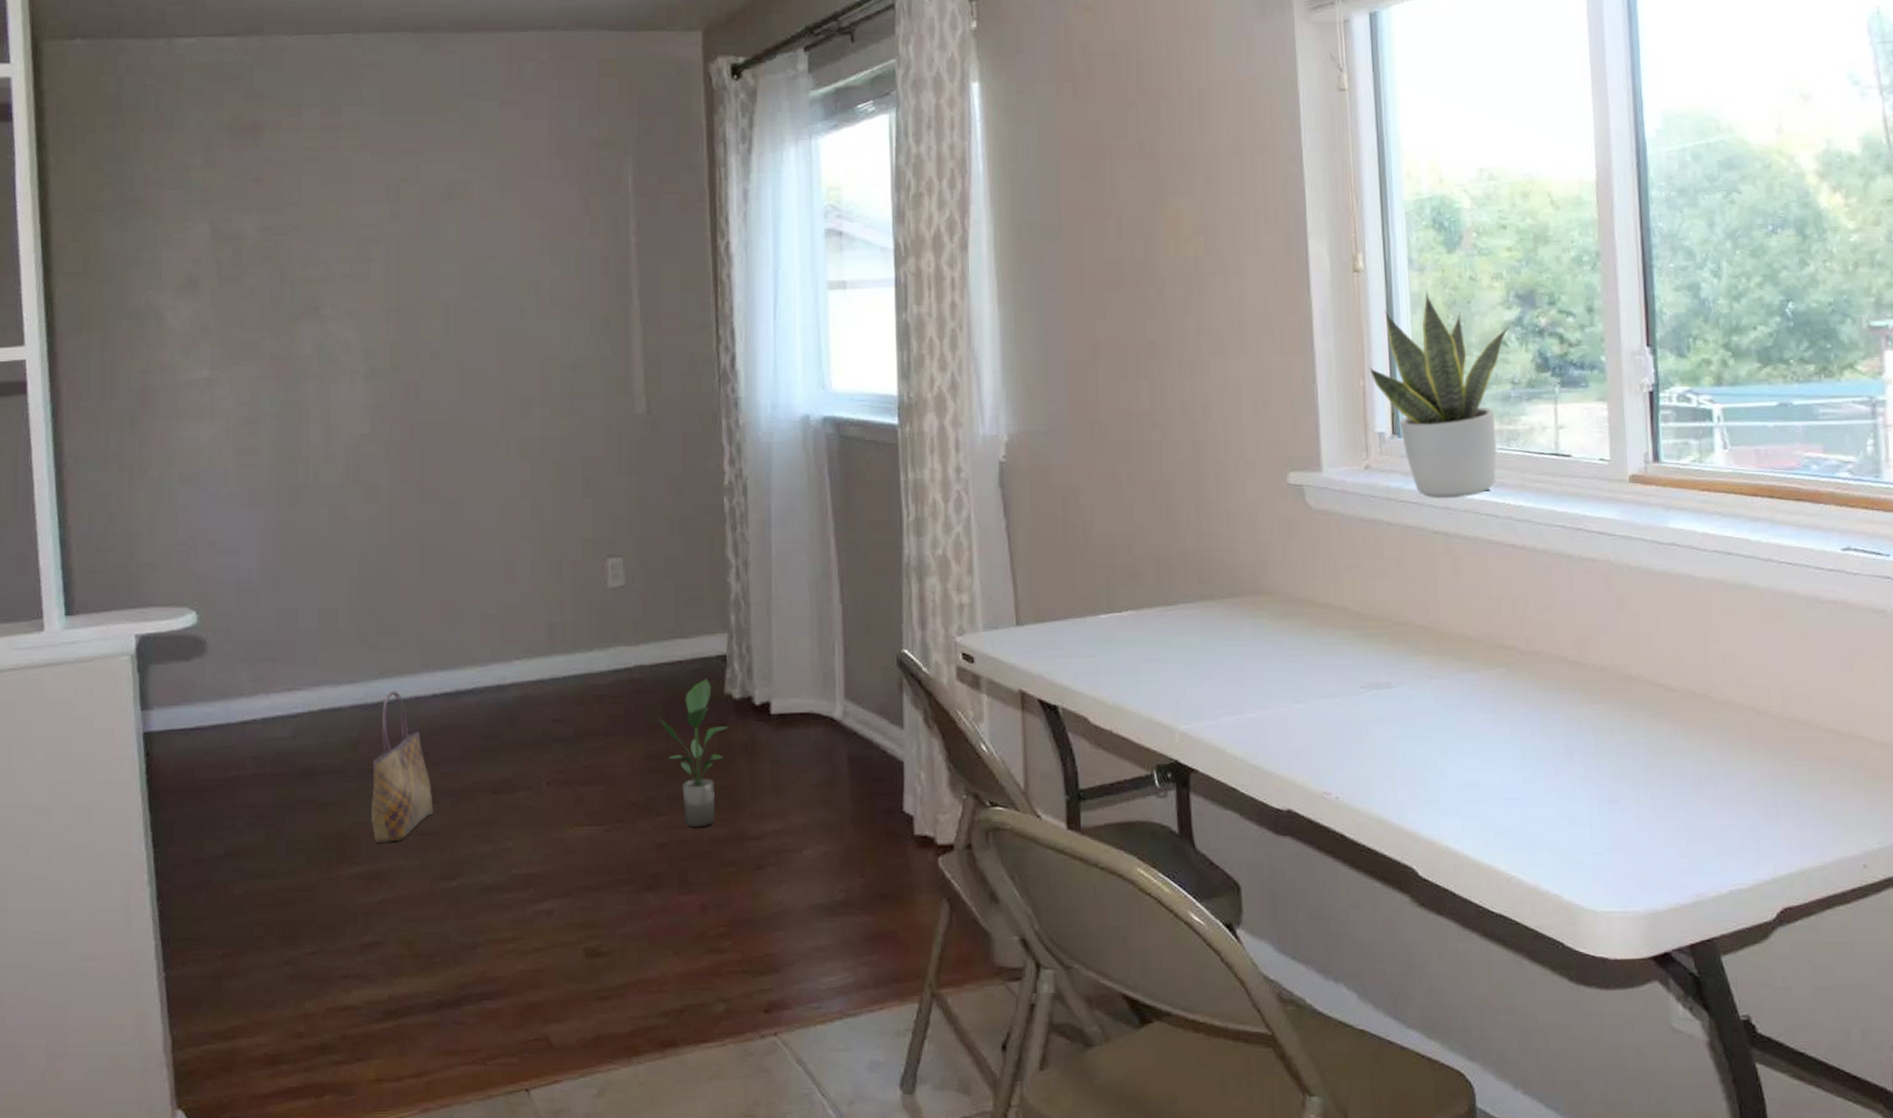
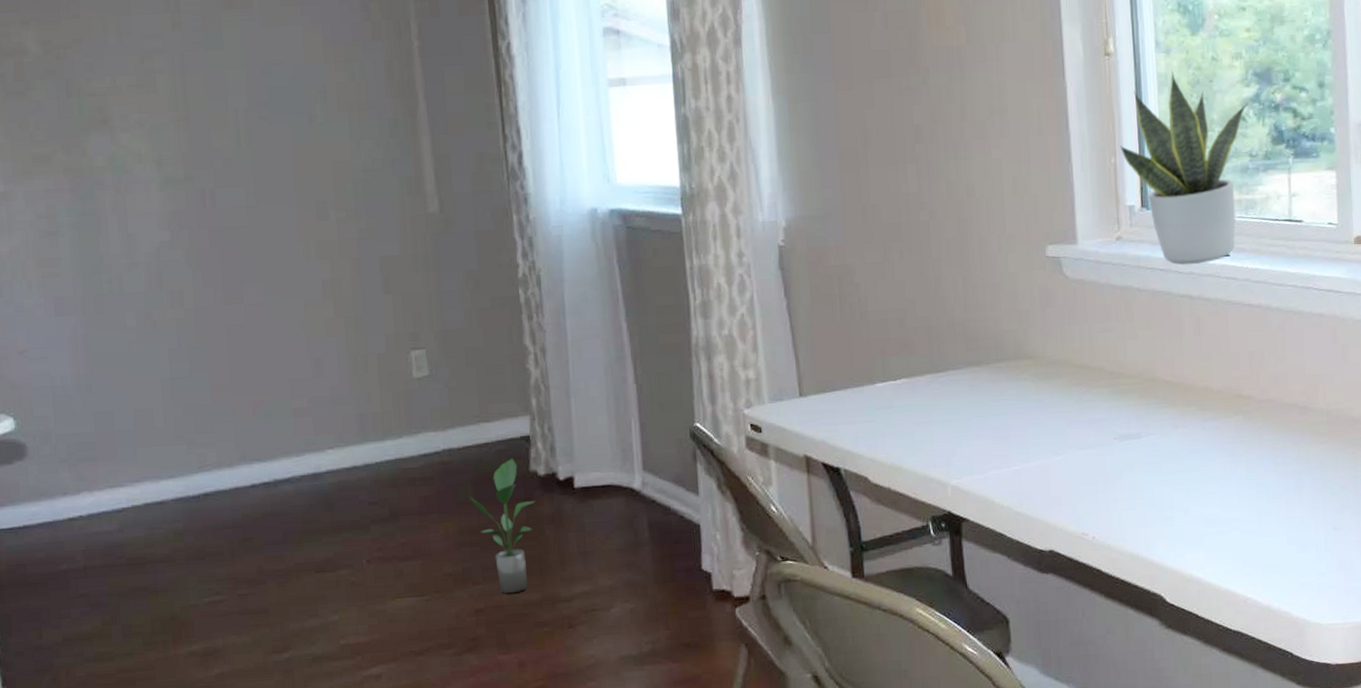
tote bag: present [372,691,433,842] -> none [199,483,261,623]

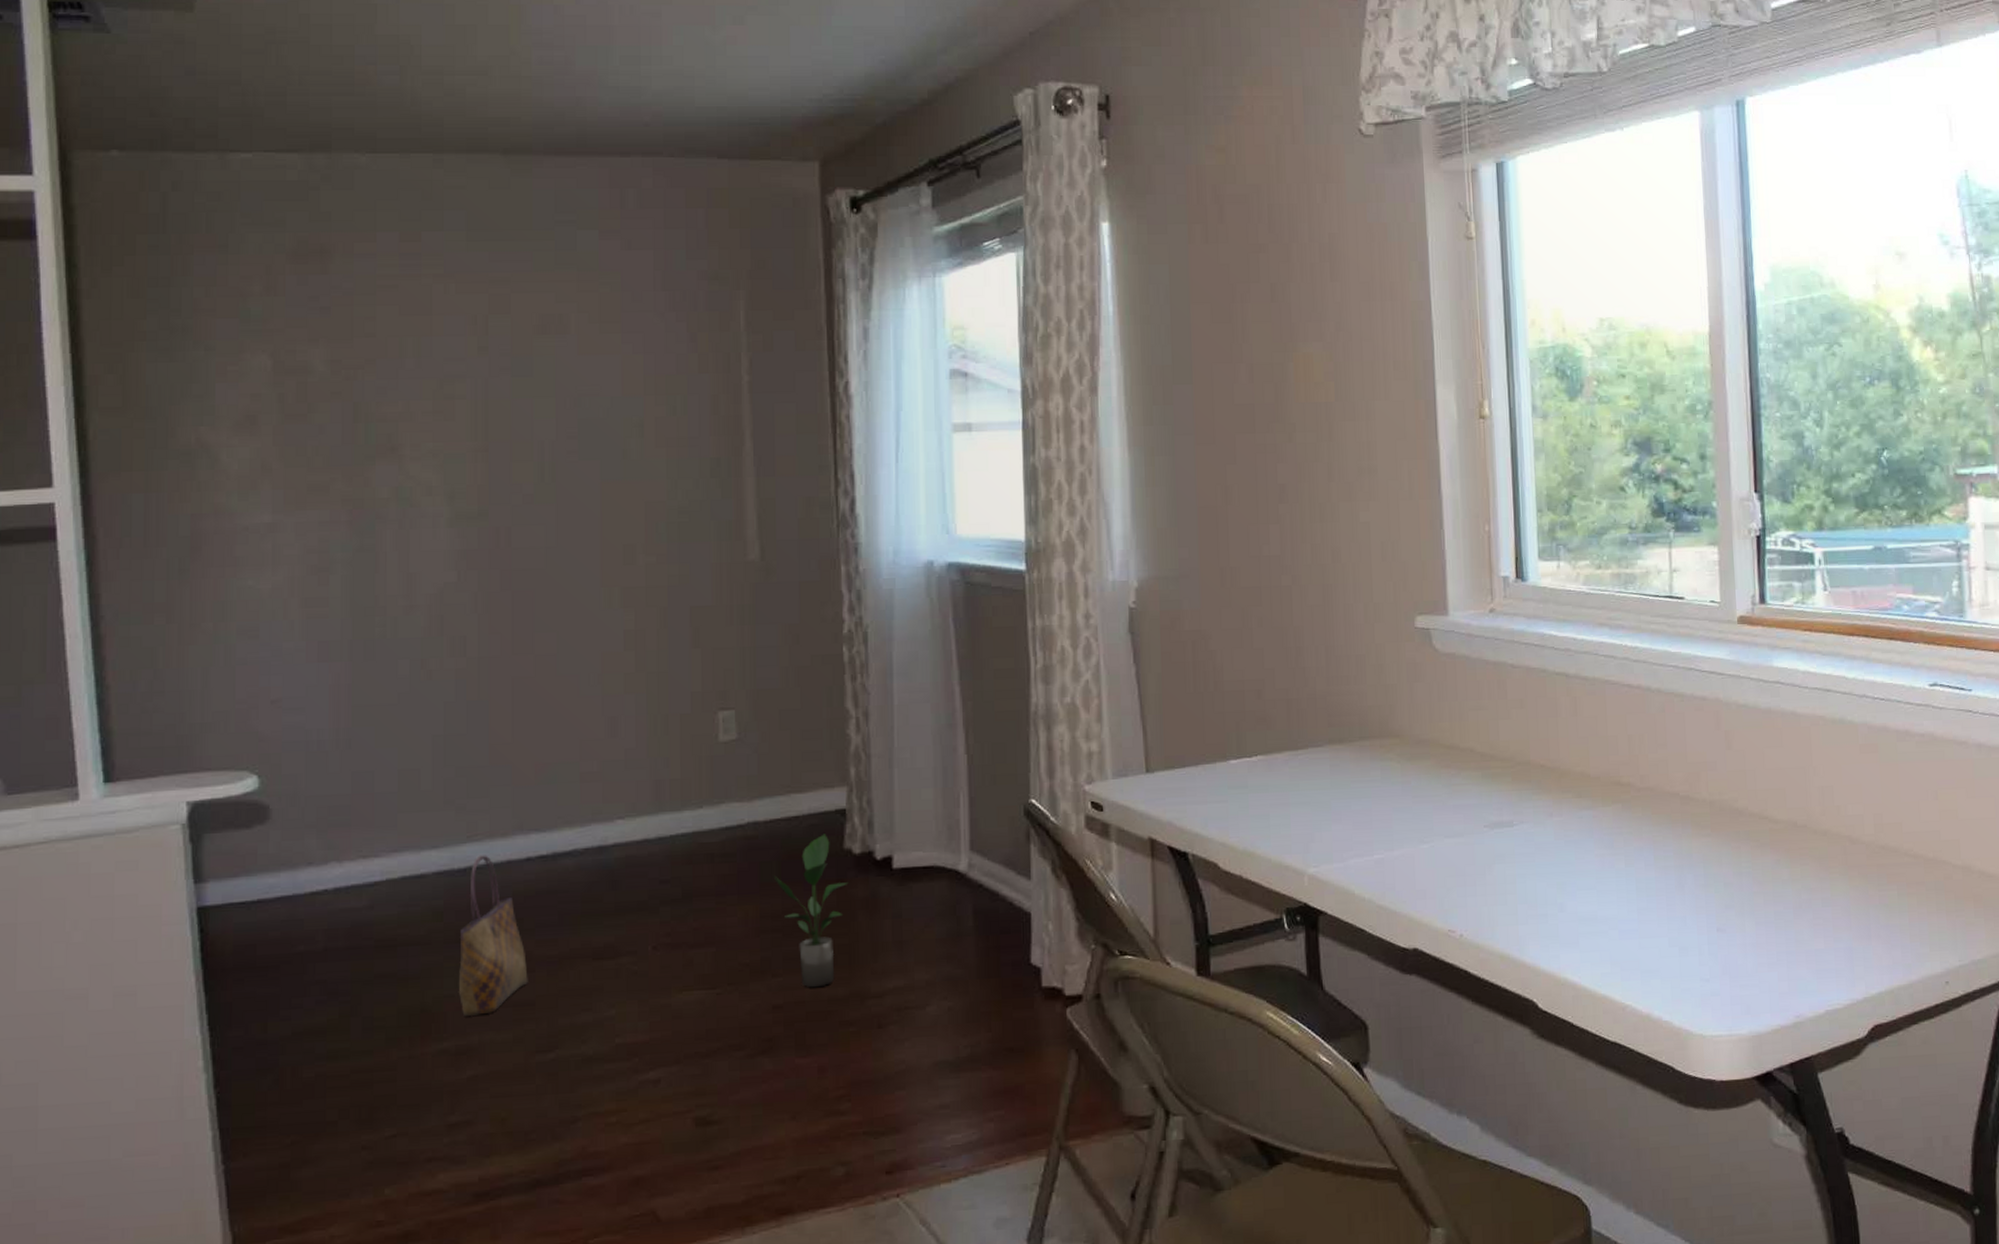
tote bag: none [199,483,261,623] -> present [459,855,528,1016]
potted plant: present [1119,69,1249,266] -> none [1494,435,1628,641]

